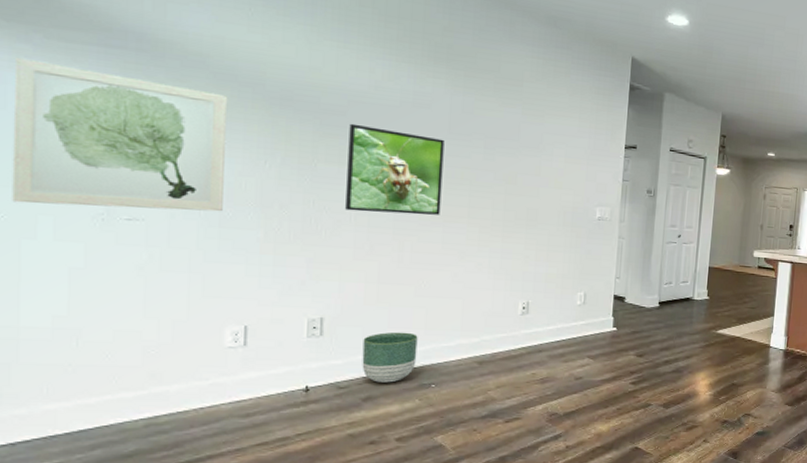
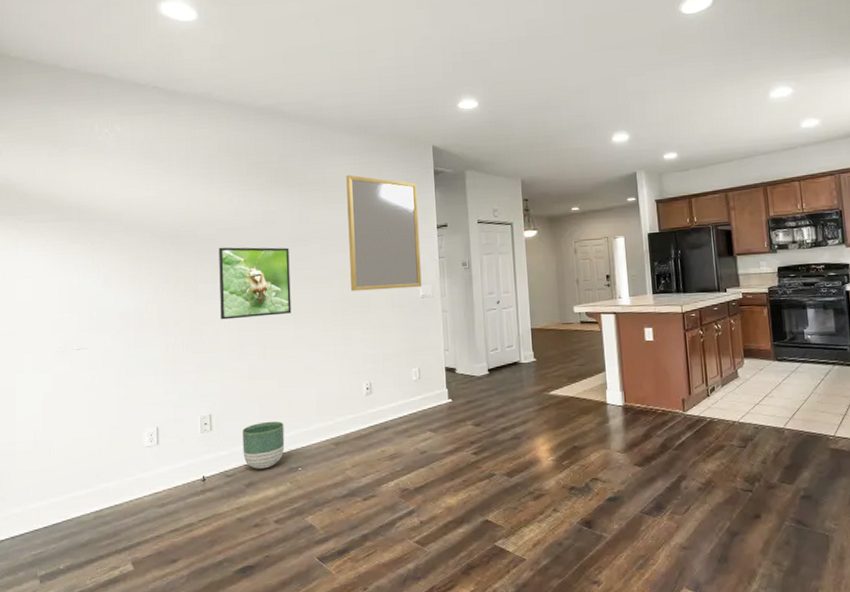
wall art: present [12,56,228,212] -> none [9,239,137,347]
home mirror: none [517,69,608,209] -> present [346,174,422,292]

